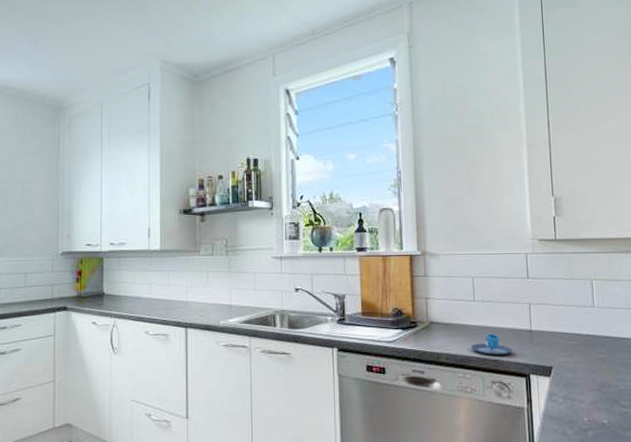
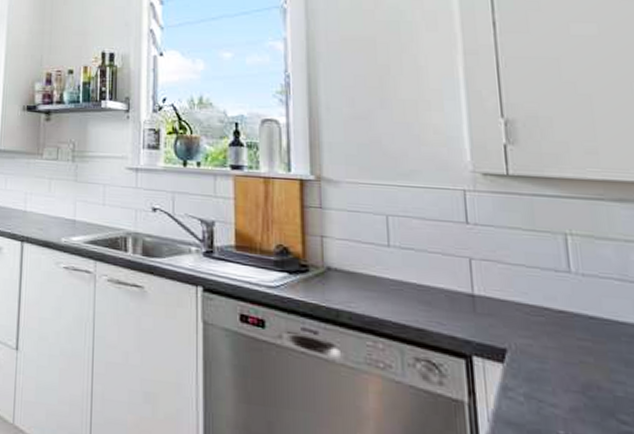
mug: present [471,333,513,356] -> none [384,291,446,324]

